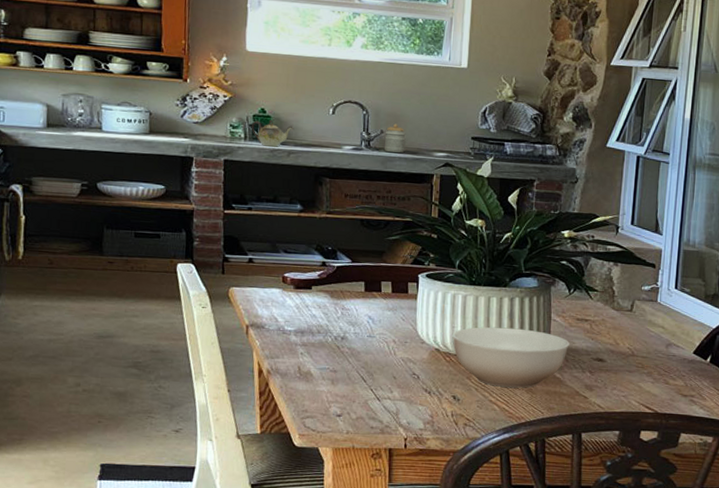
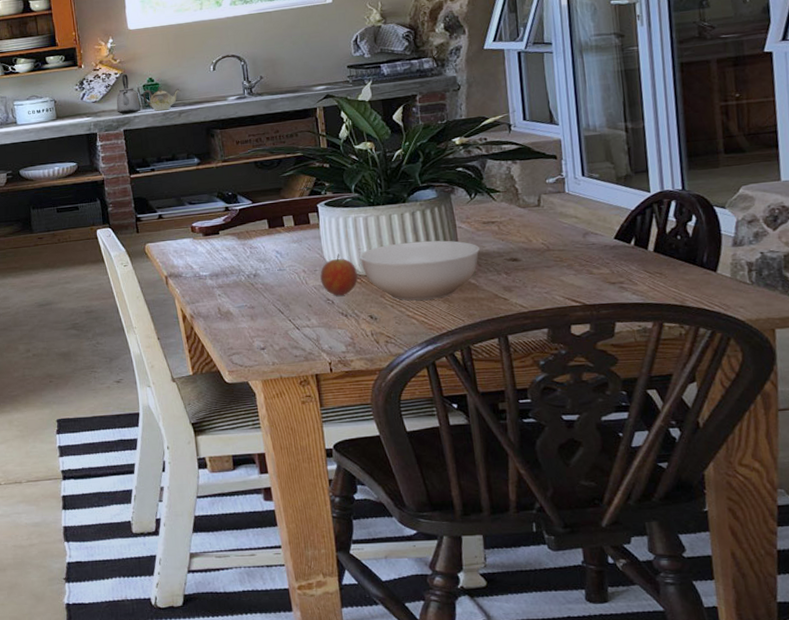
kettle: none [219,98,247,144] -> present [116,73,140,115]
jar: present [383,123,406,154] -> none [264,67,286,96]
fruit: none [409,328,448,372] -> present [320,253,358,296]

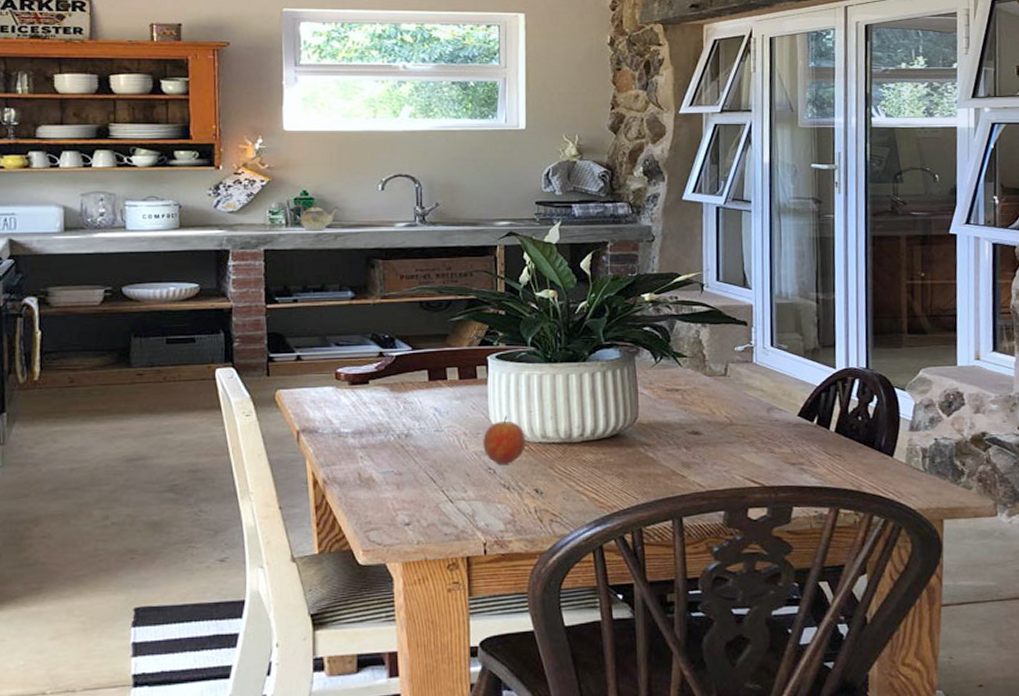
kettle: present [116,73,140,115] -> none [258,182,288,231]
bowl: present [359,240,480,301] -> none [529,406,660,474]

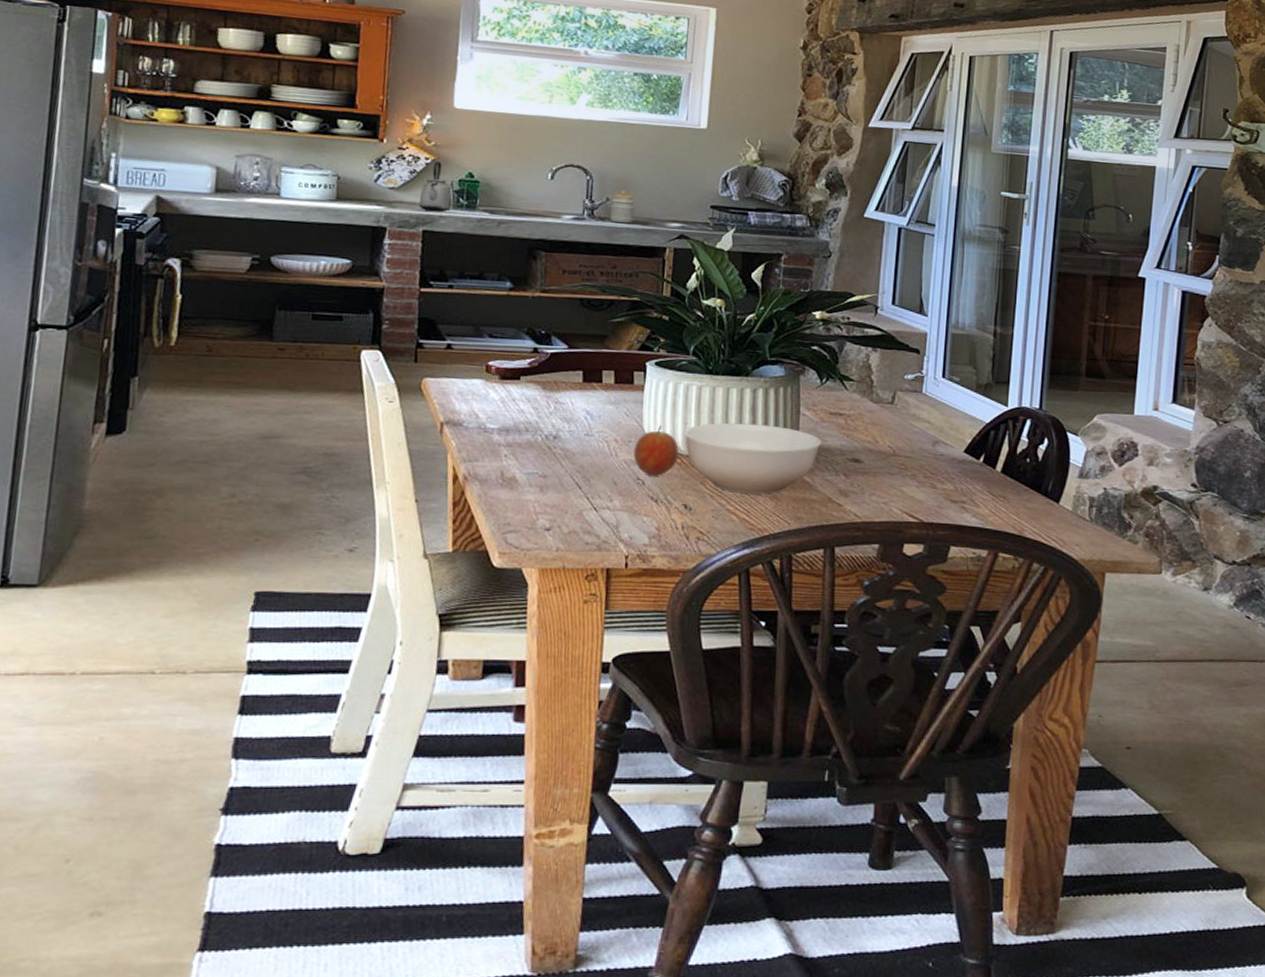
kettle: none [258,182,288,231] -> present [418,160,451,212]
teapot: present [292,203,341,231] -> none [455,186,507,216]
jar: none [440,194,464,226] -> present [609,190,636,224]
bowl: none [529,406,660,474] -> present [684,422,821,495]

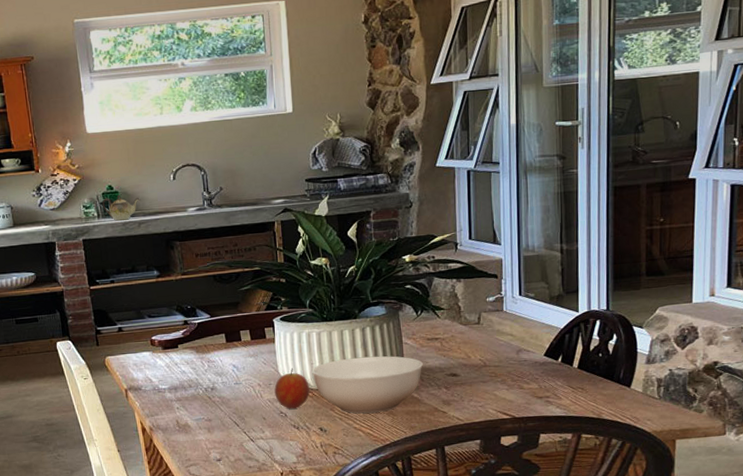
kettle: present [418,160,451,212] -> none [75,180,100,224]
teapot: none [455,186,507,216] -> present [102,195,141,221]
jar: present [609,190,636,224] -> none [224,179,245,208]

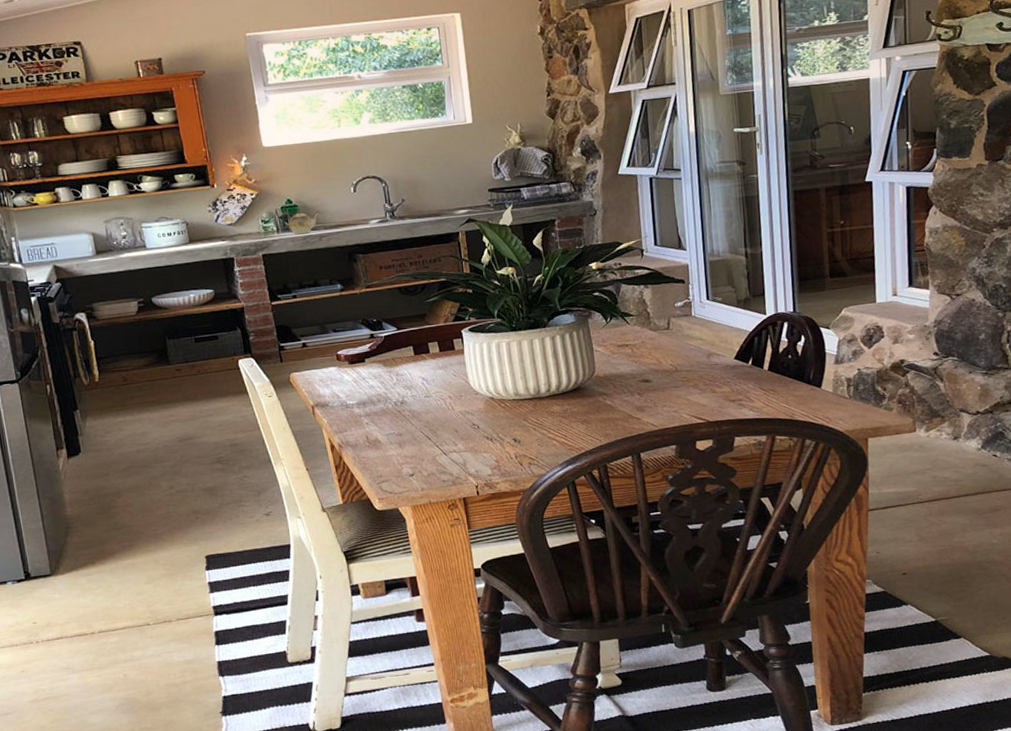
fruit: present [274,368,310,409] -> none [465,379,502,421]
bowl: present [311,355,423,414] -> none [503,363,615,423]

